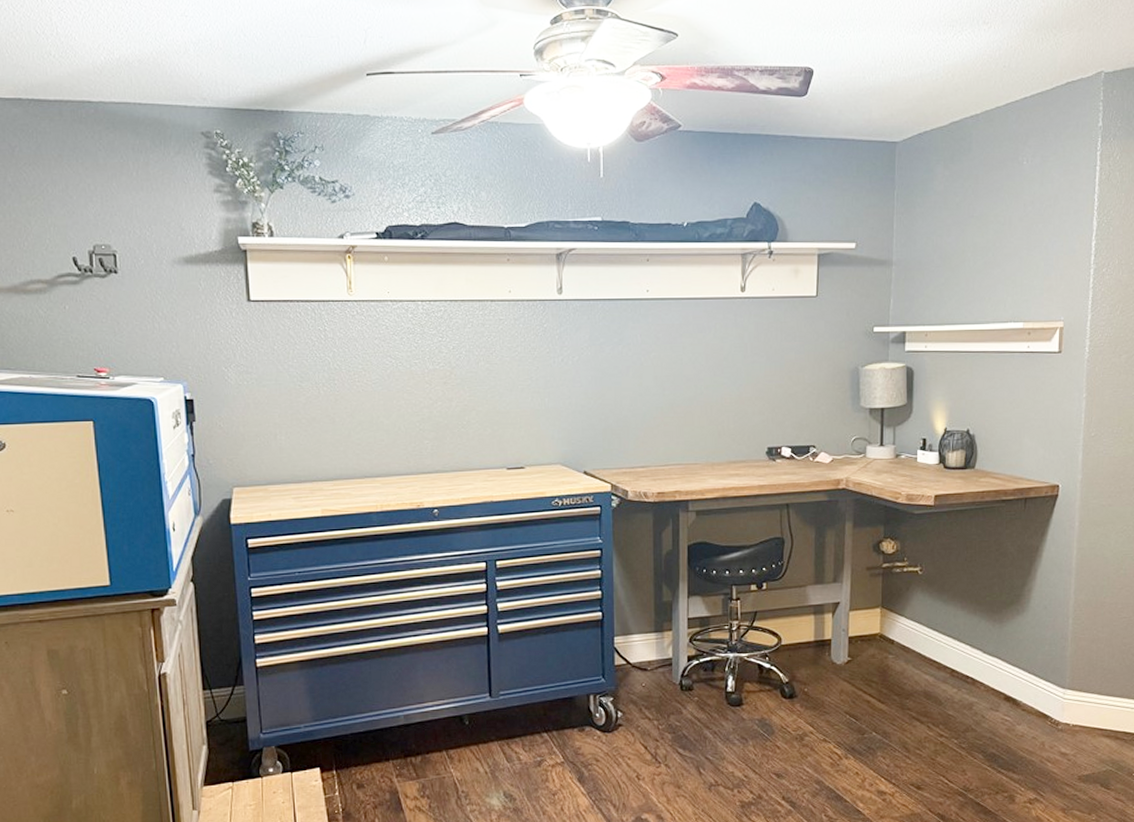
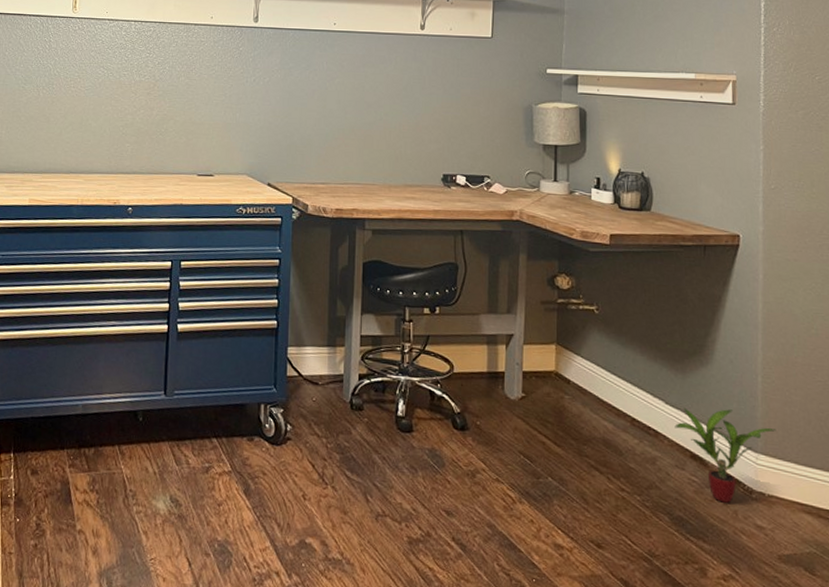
potted plant: none [991,652,1083,736] -> present [674,407,776,503]

